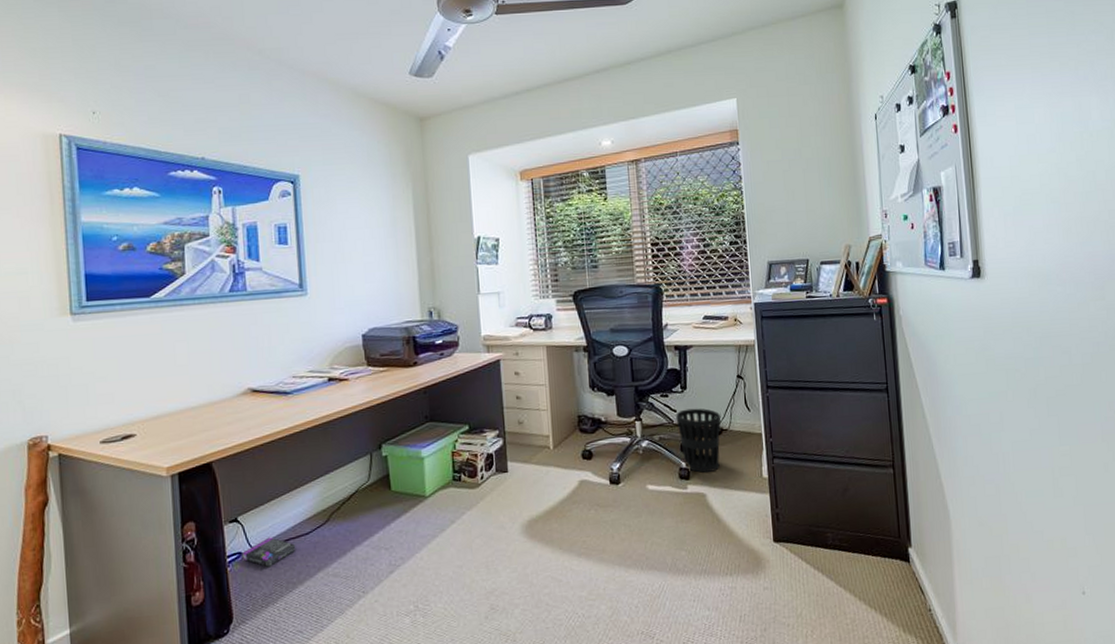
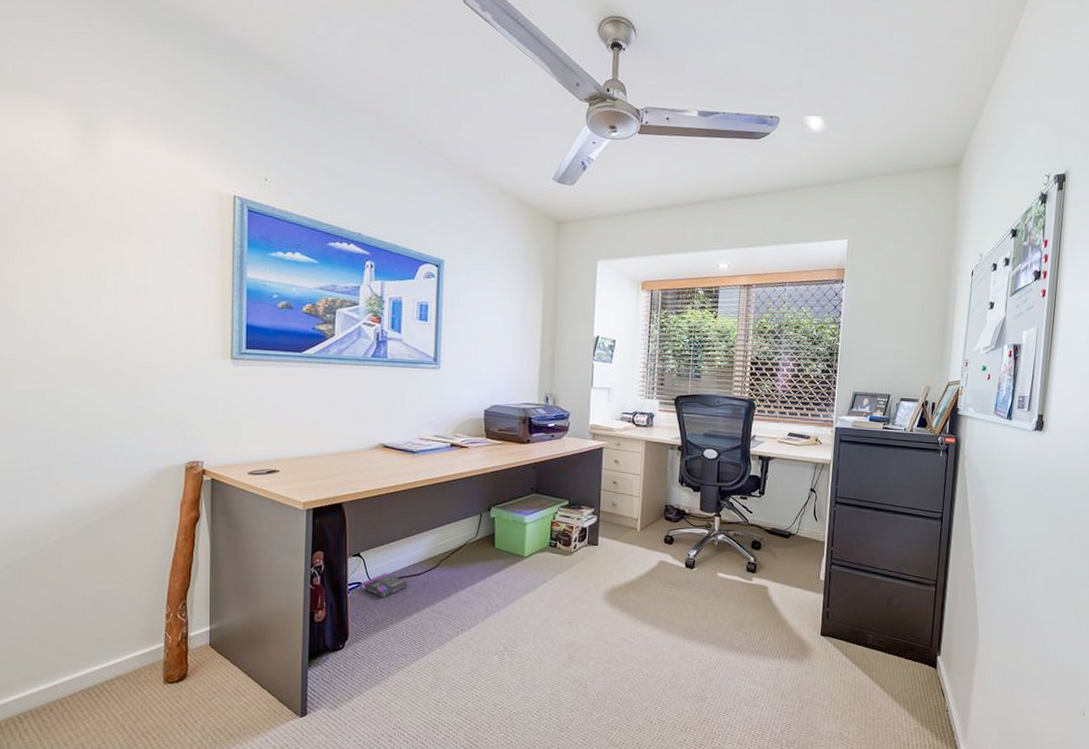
wastebasket: present [676,408,722,473] -> none [751,512,791,569]

